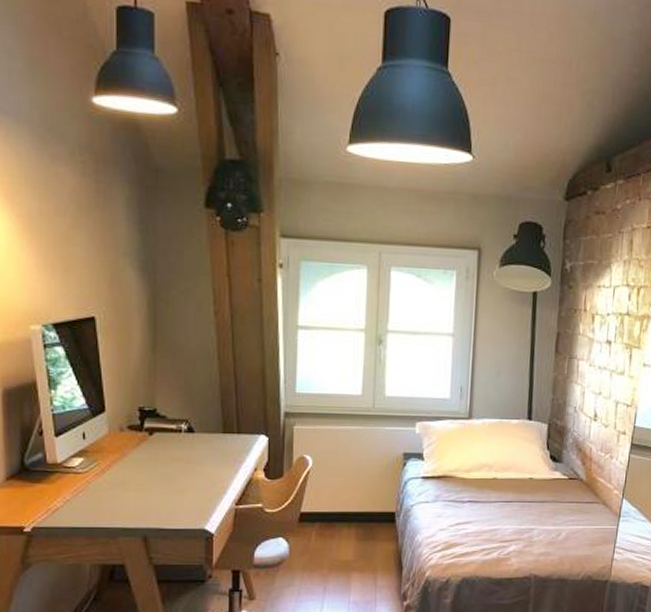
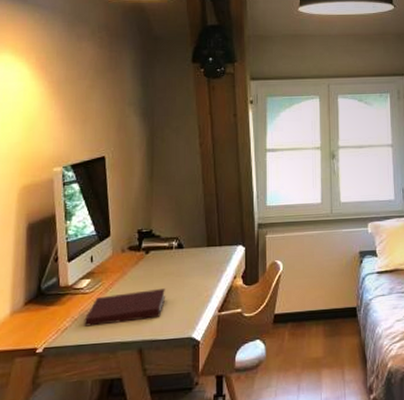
notebook: none [78,475,174,509] -> present [84,289,166,327]

